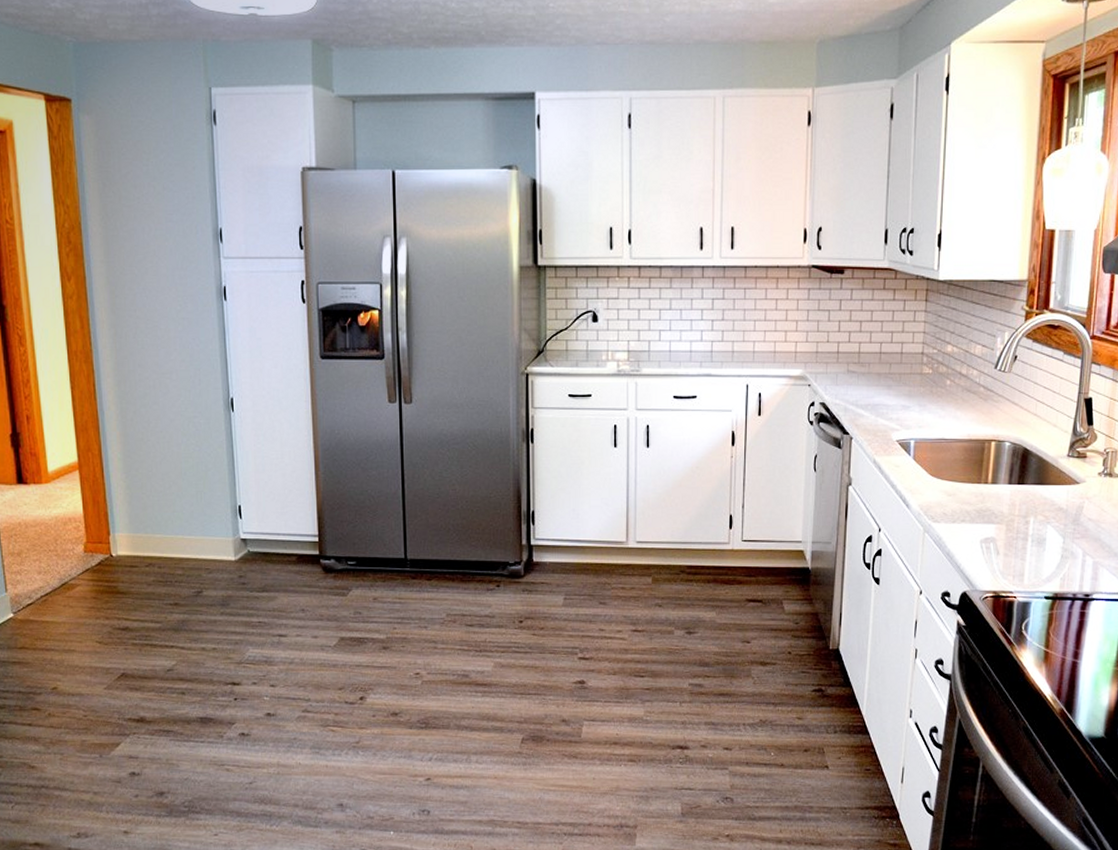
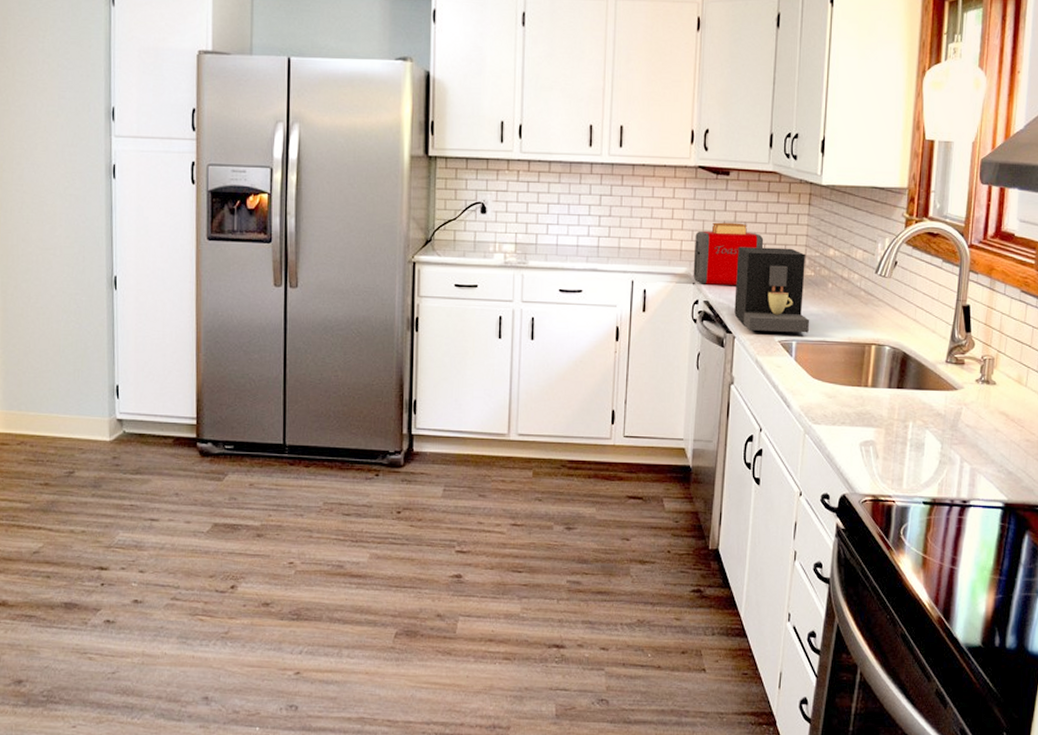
toaster: none [808,322,880,386] -> present [693,222,764,285]
coffee maker: none [851,346,928,432] -> present [734,246,810,333]

